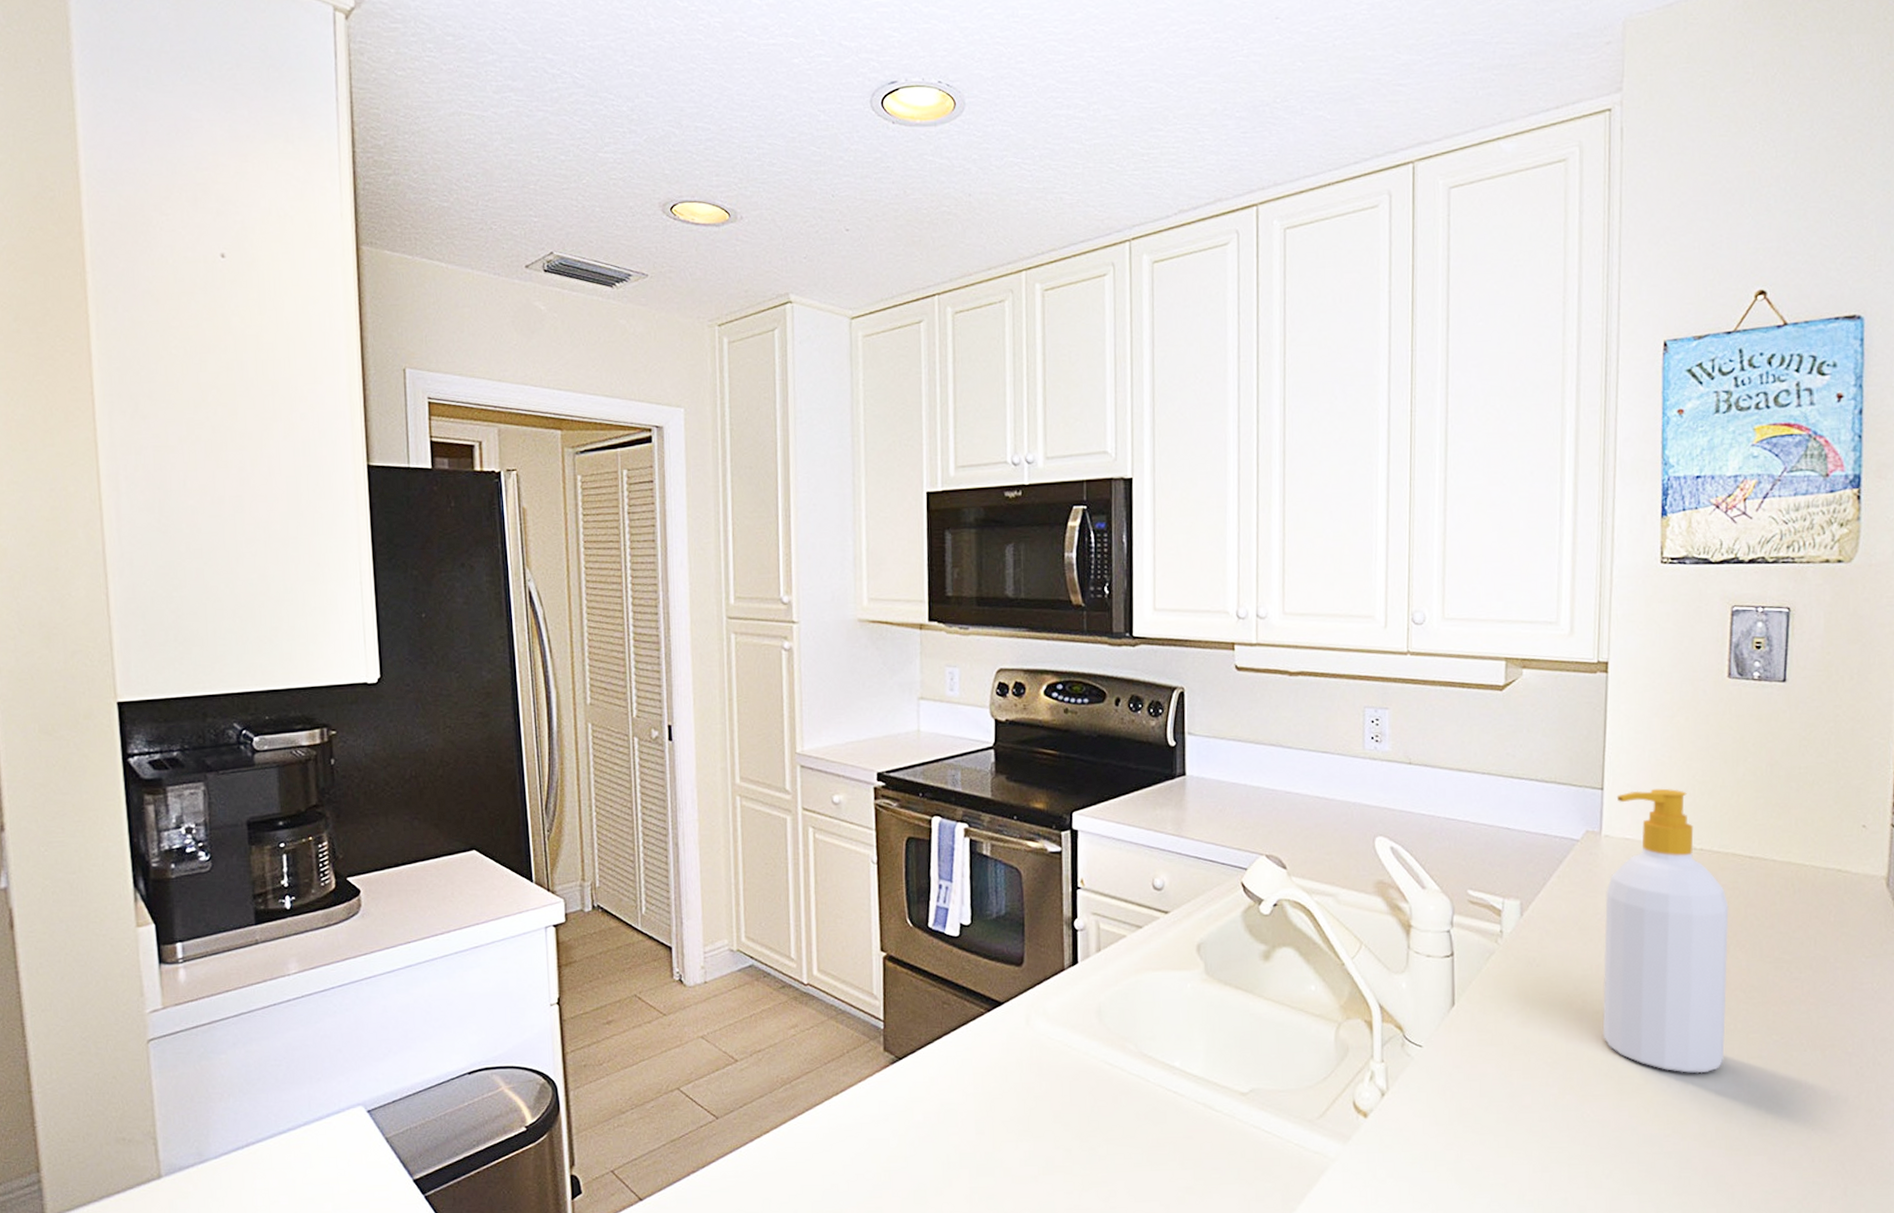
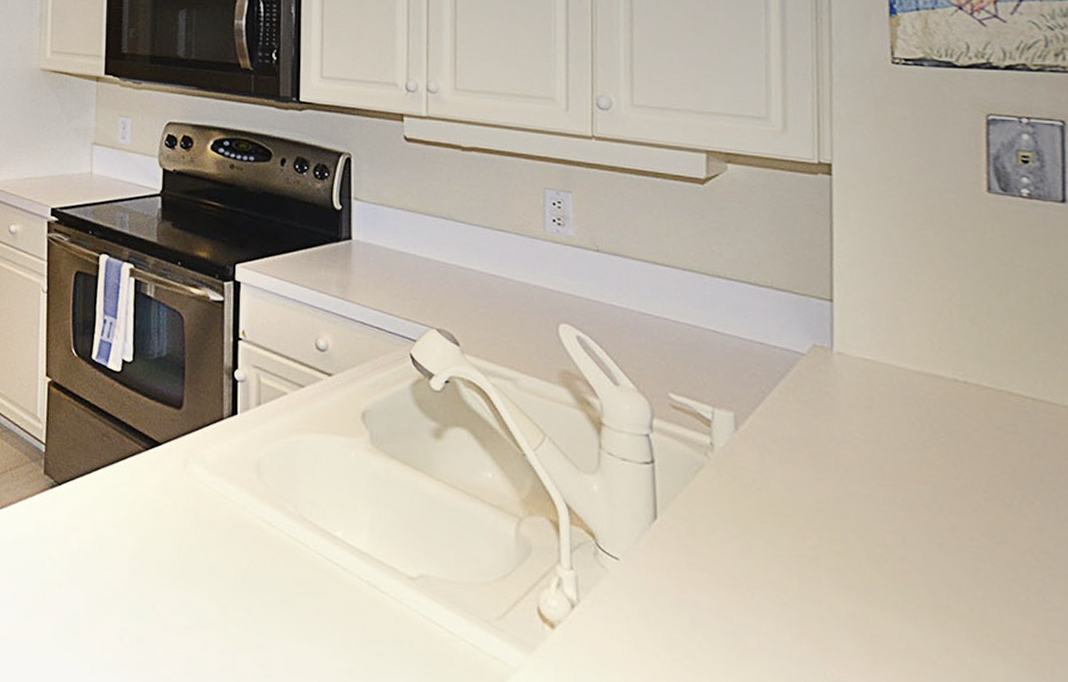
soap bottle: present [1602,788,1729,1074] -> none [842,307,1015,649]

